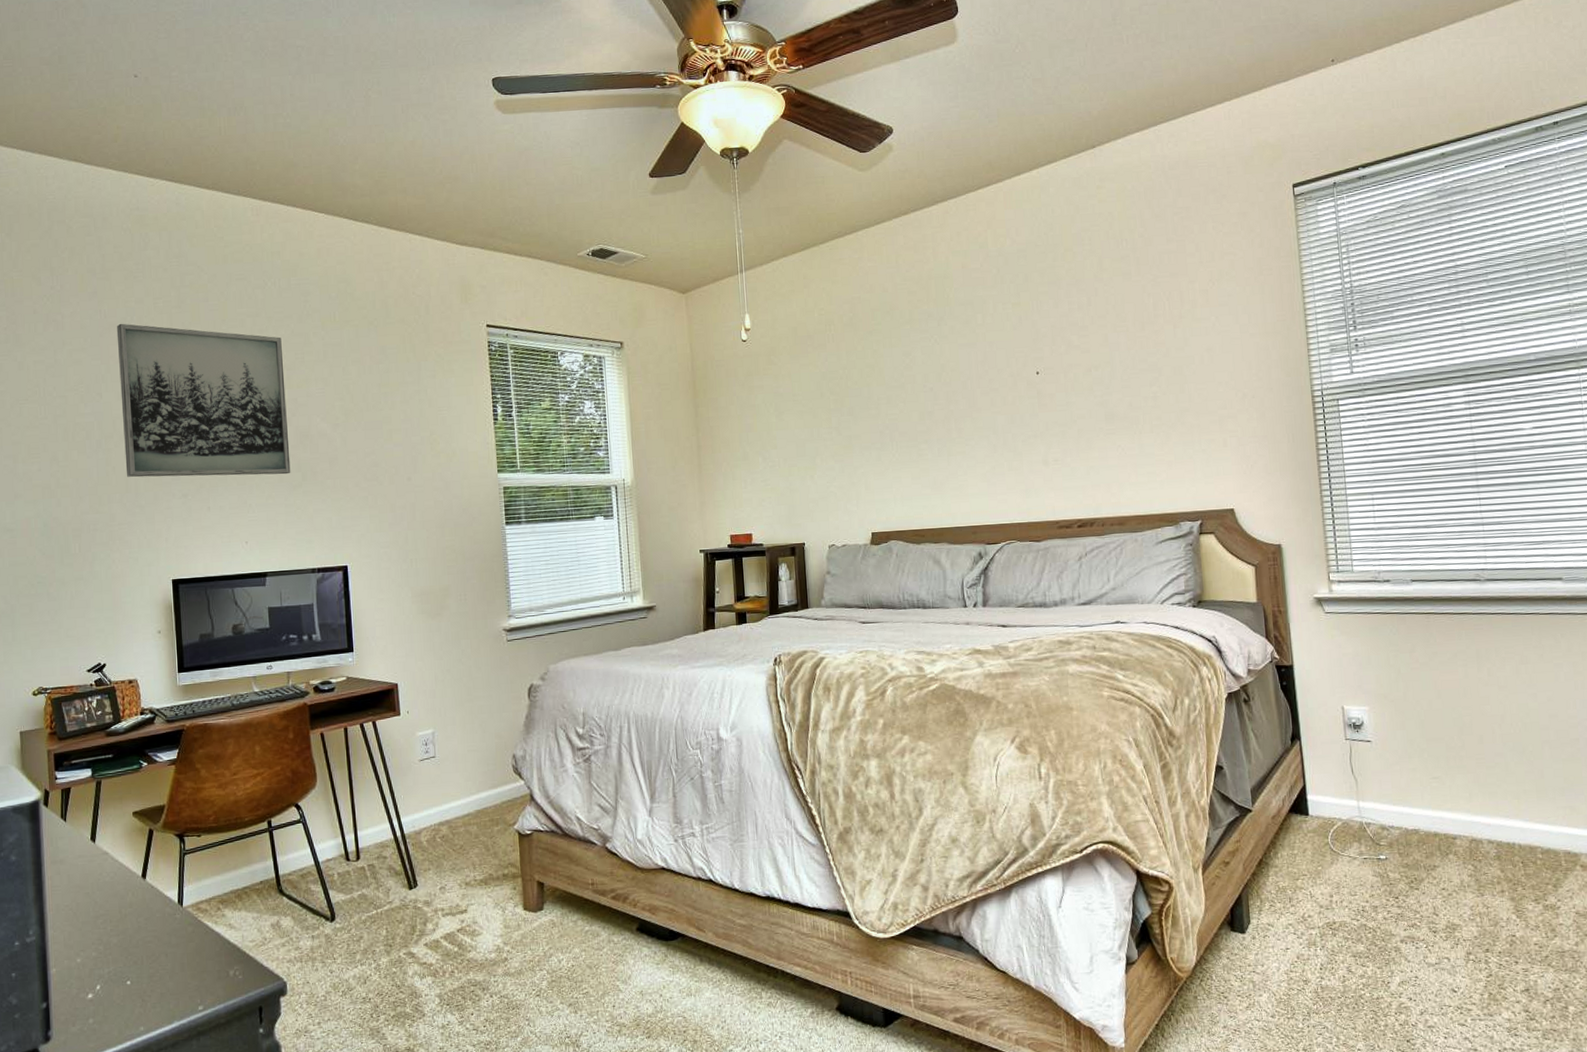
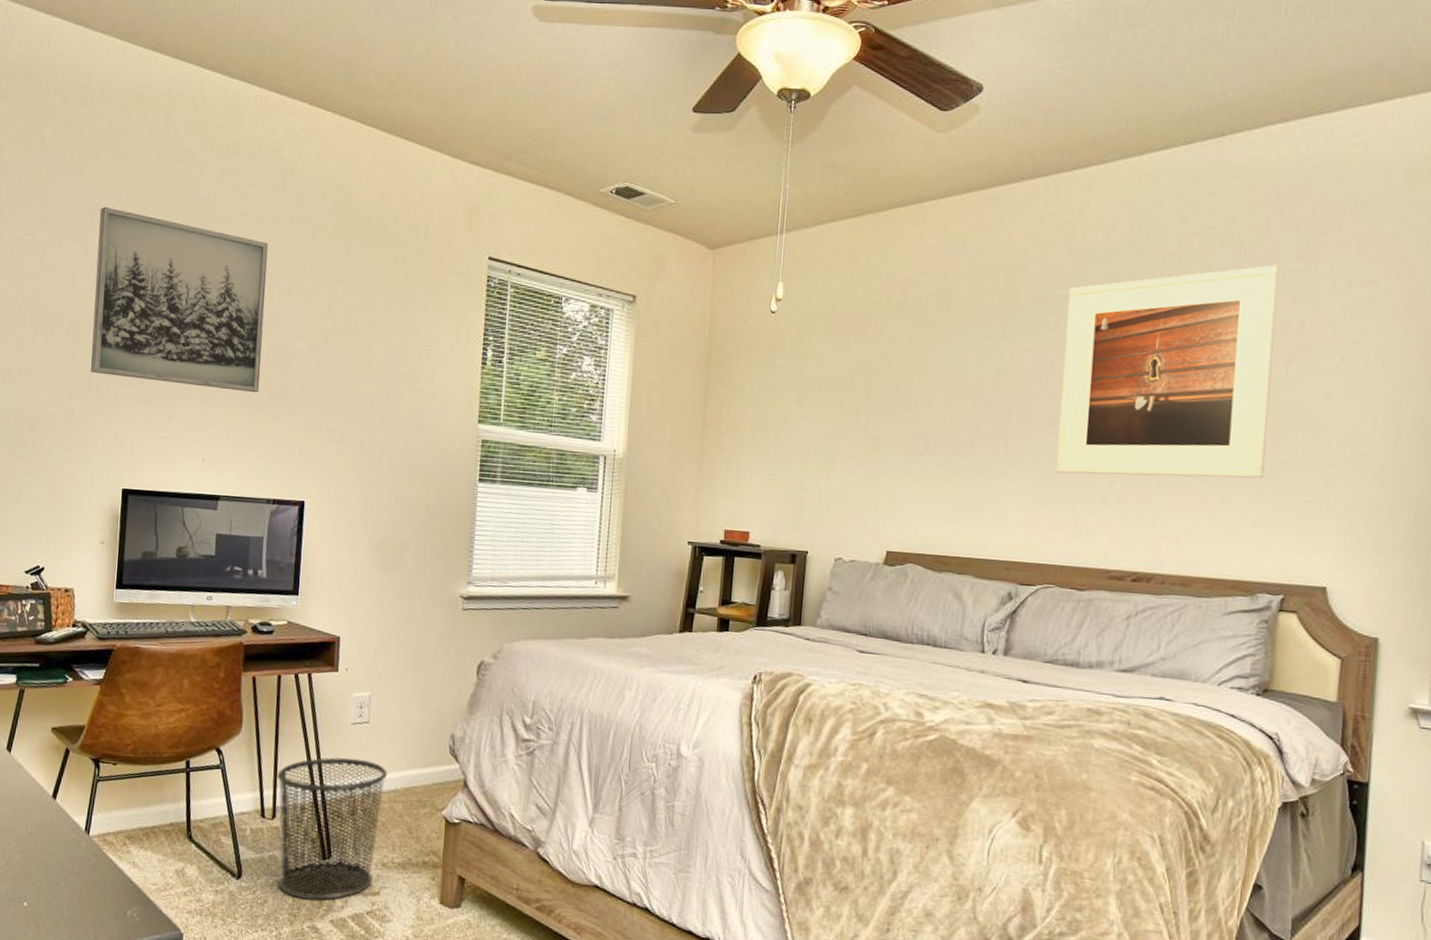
waste bin: none [356,791,460,930] -> present [277,757,388,901]
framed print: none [989,248,1170,445] -> present [1056,265,1280,479]

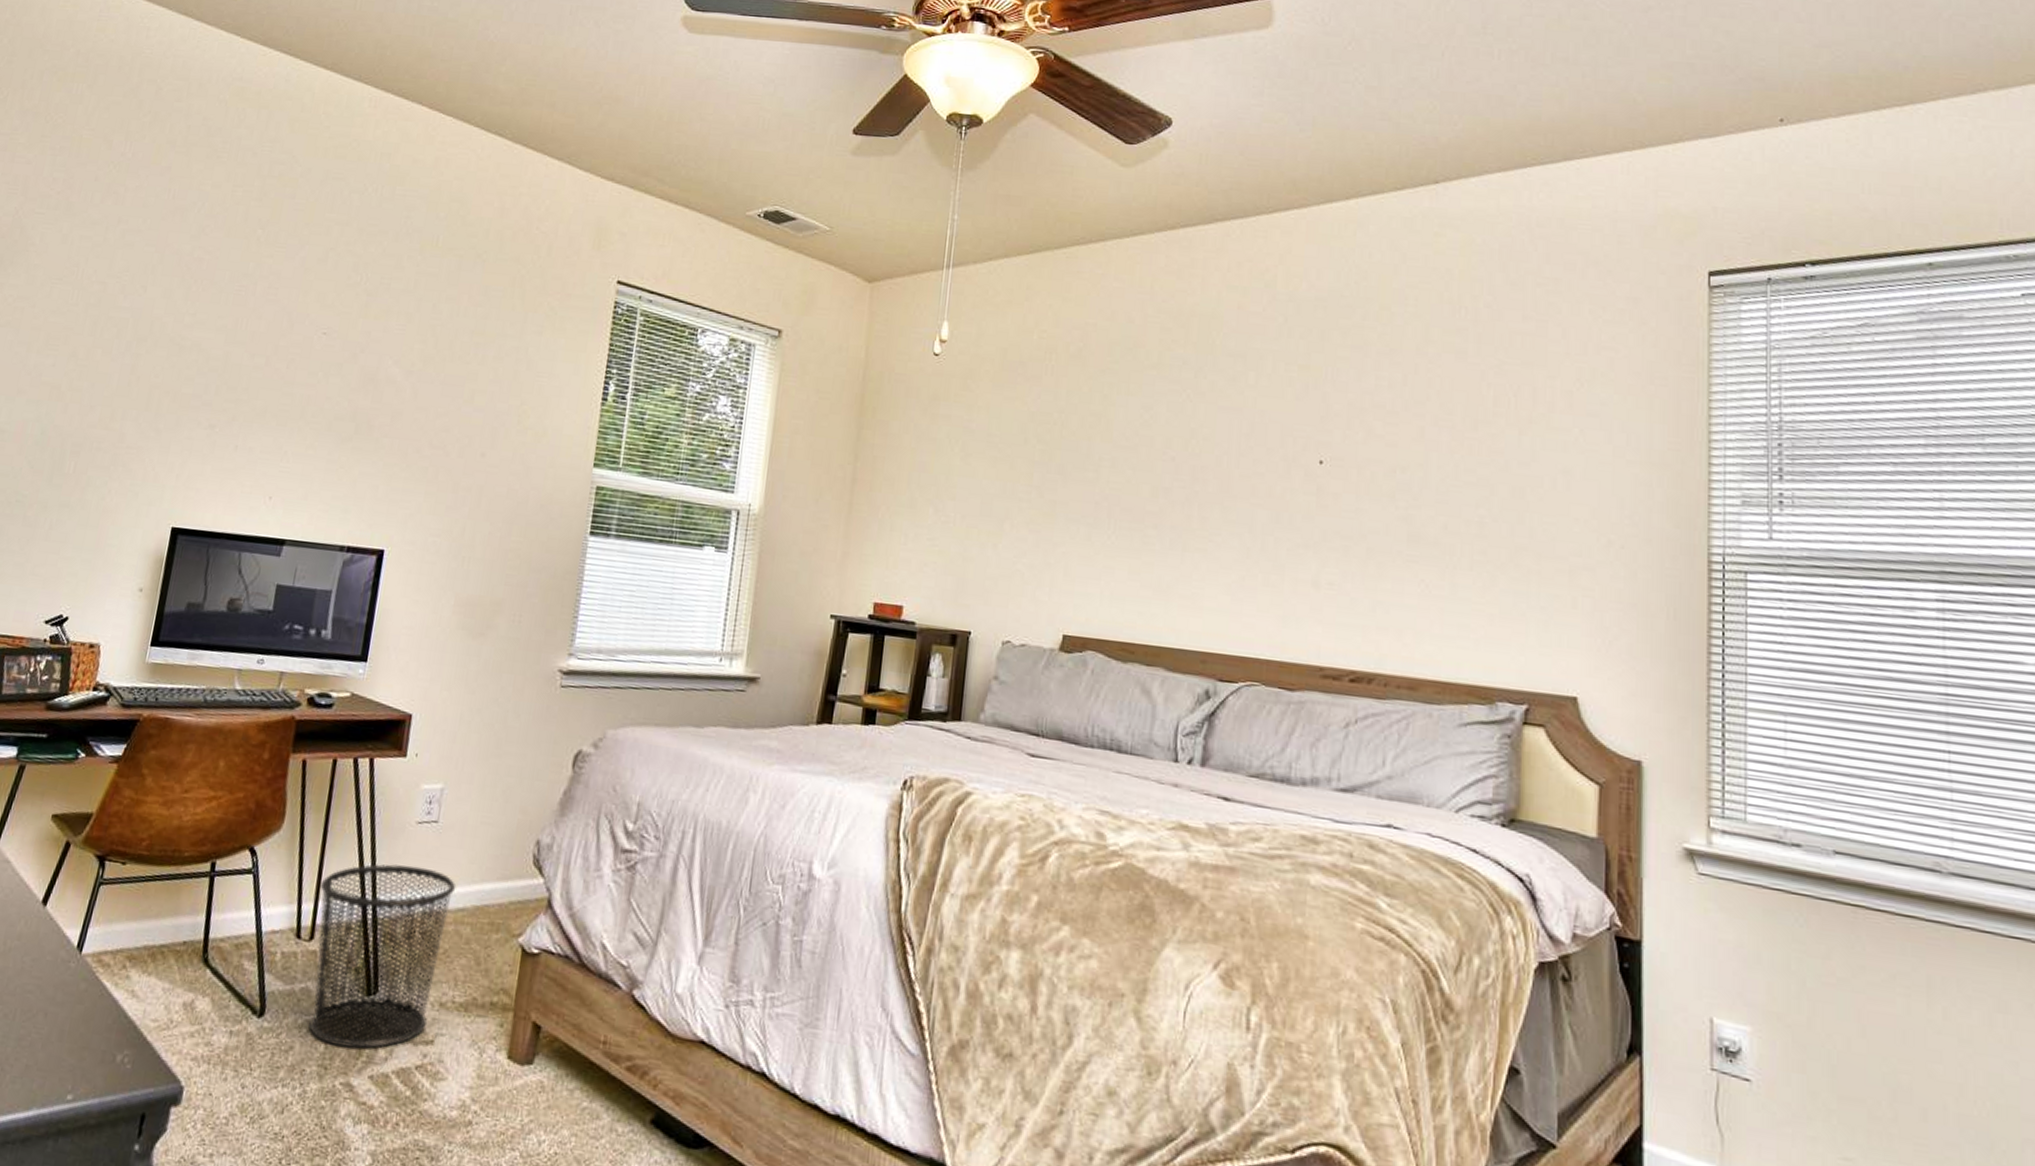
wall art: present [90,206,268,393] -> none [151,208,369,423]
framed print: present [1056,265,1280,479] -> none [1259,324,1505,566]

